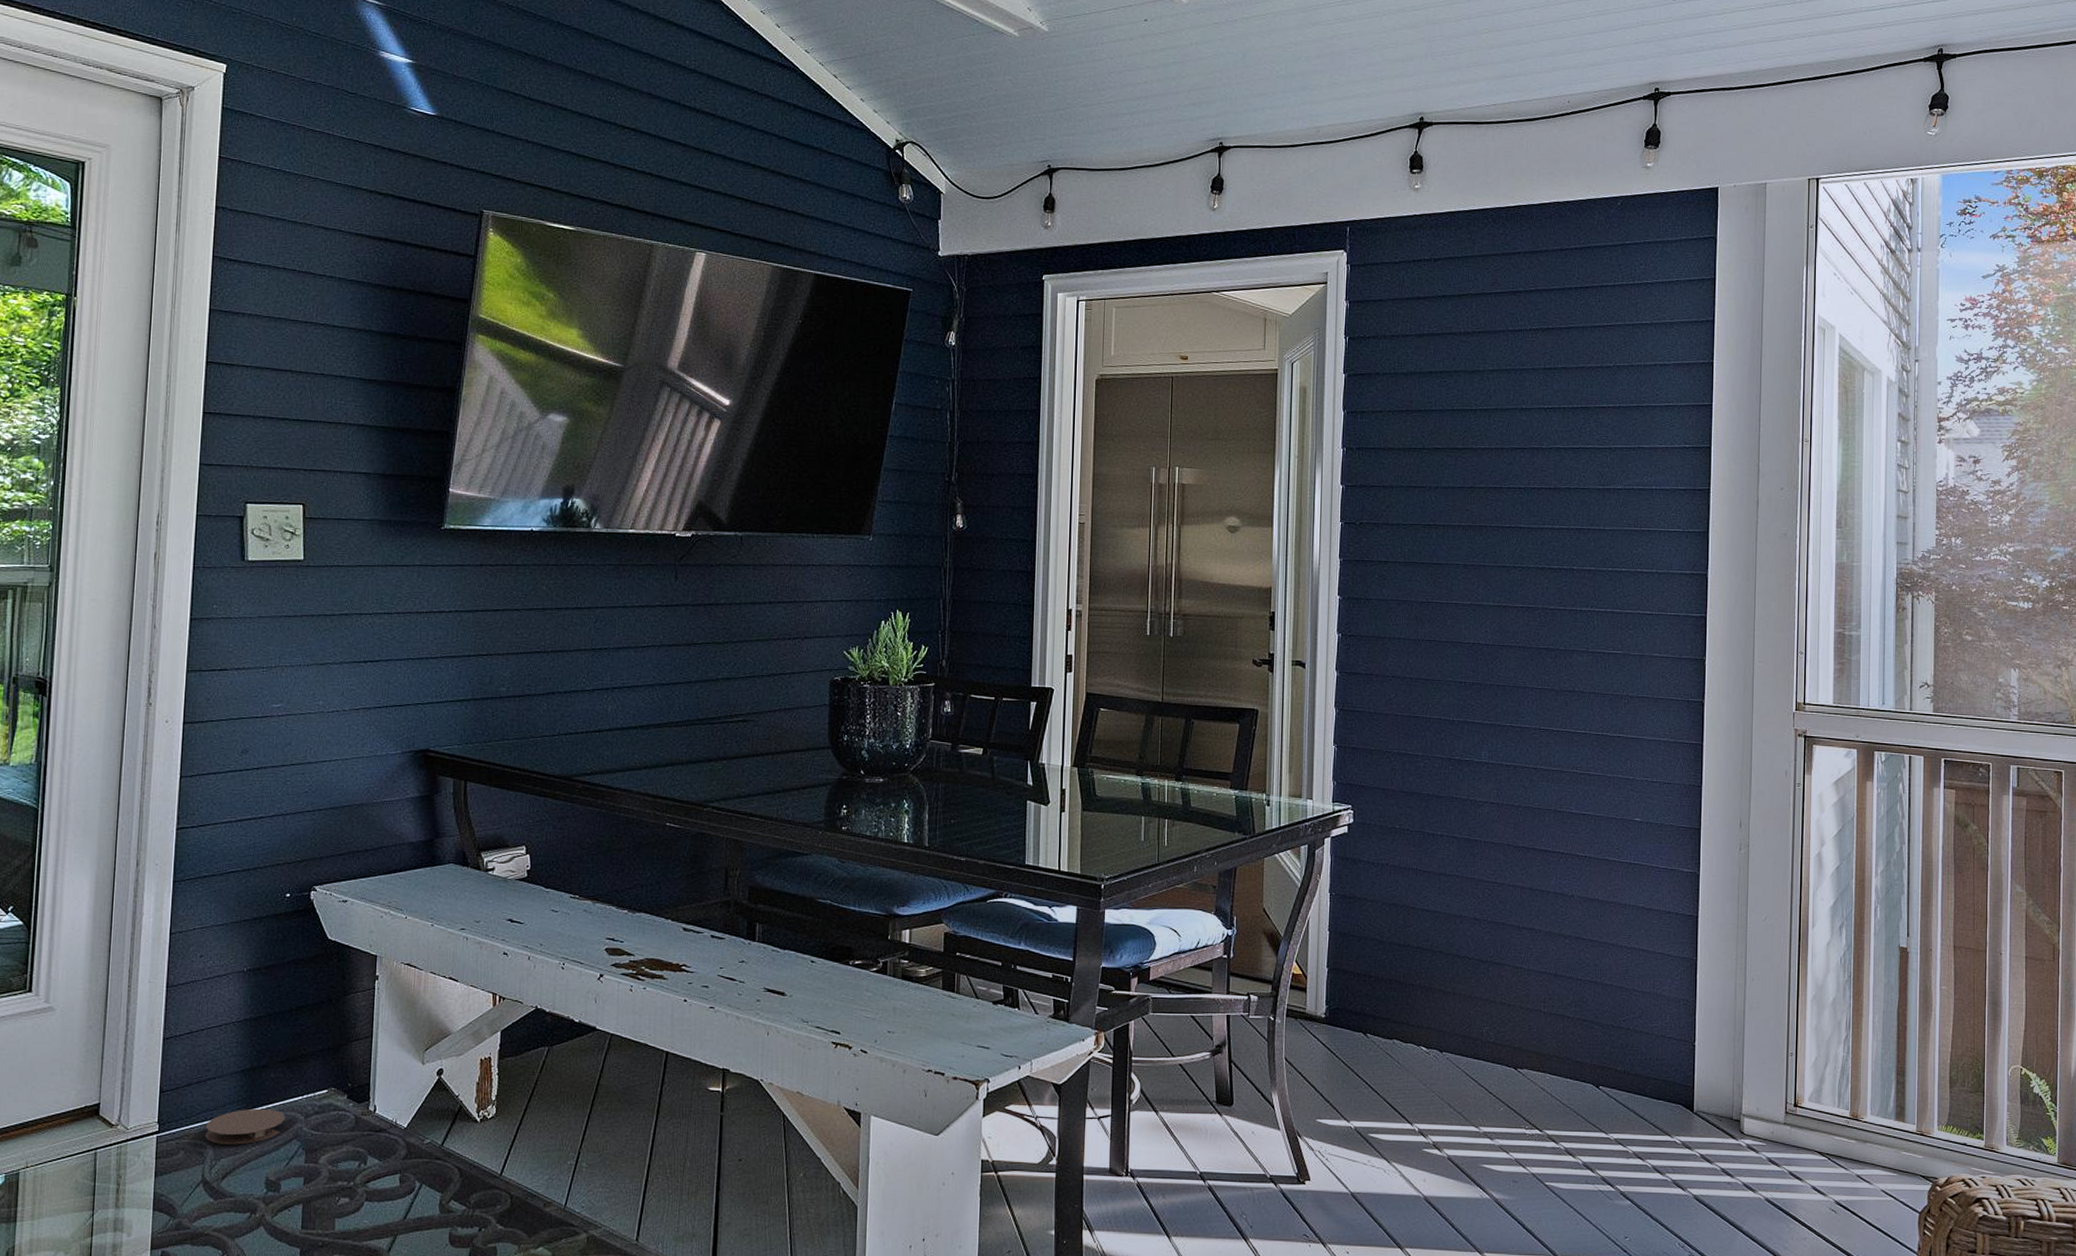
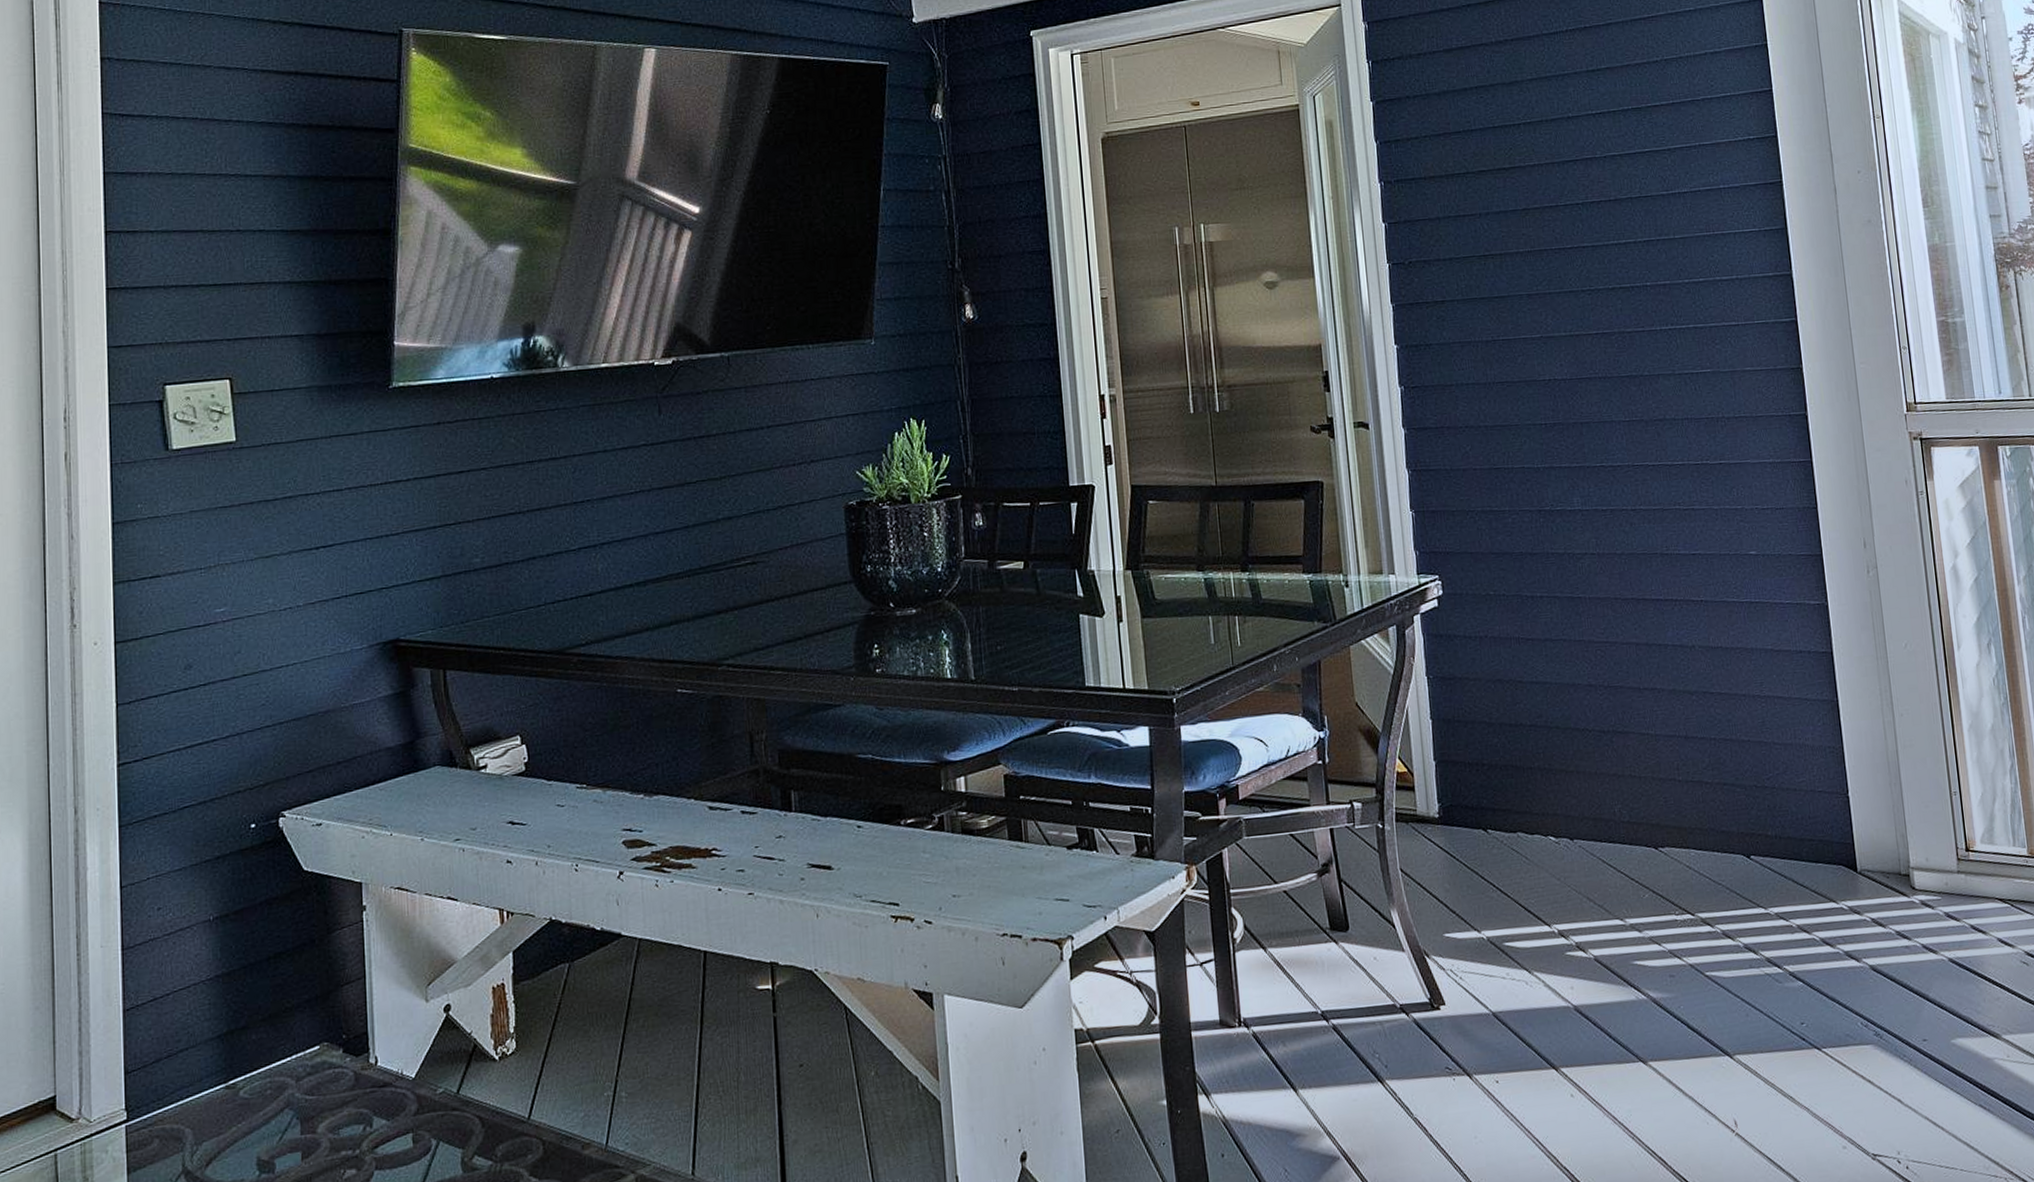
coaster: present [204,1108,285,1145] -> none [181,1076,273,1126]

